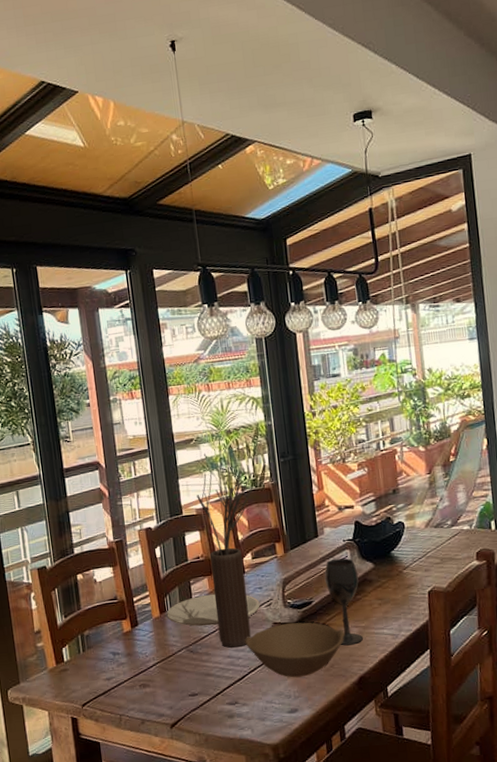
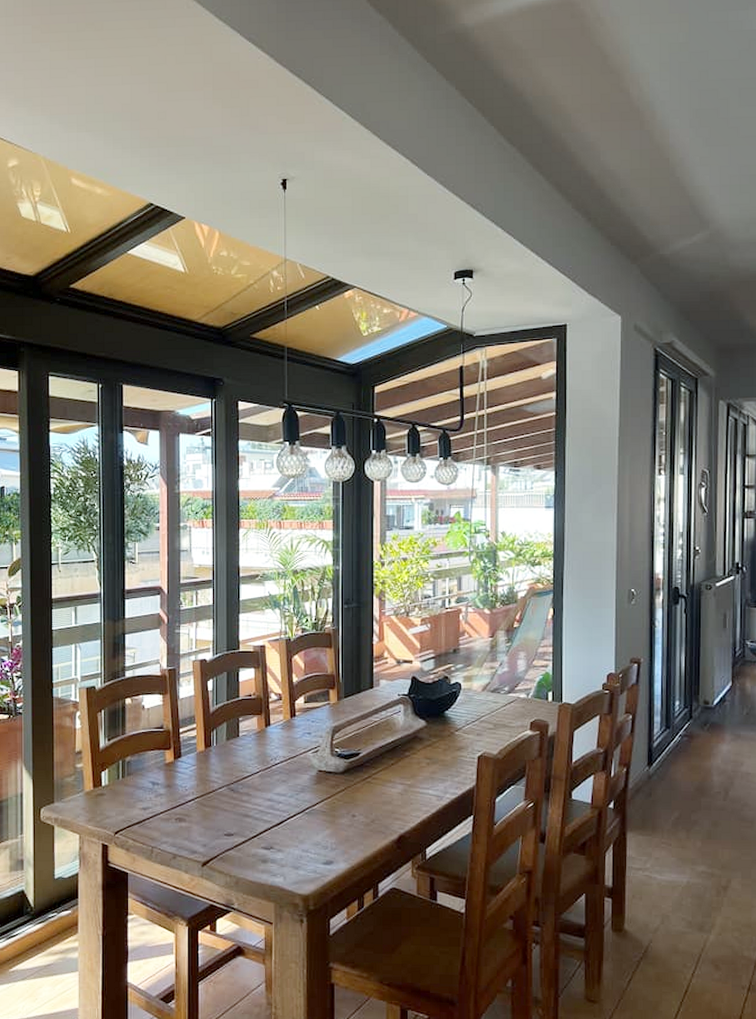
plate: present [166,593,260,627] -> none [211,734,307,766]
vase: present [196,462,253,648] -> none [256,602,315,791]
bowl: present [245,622,345,678] -> none [287,772,389,829]
wine glass: present [324,558,364,645] -> none [375,712,409,802]

